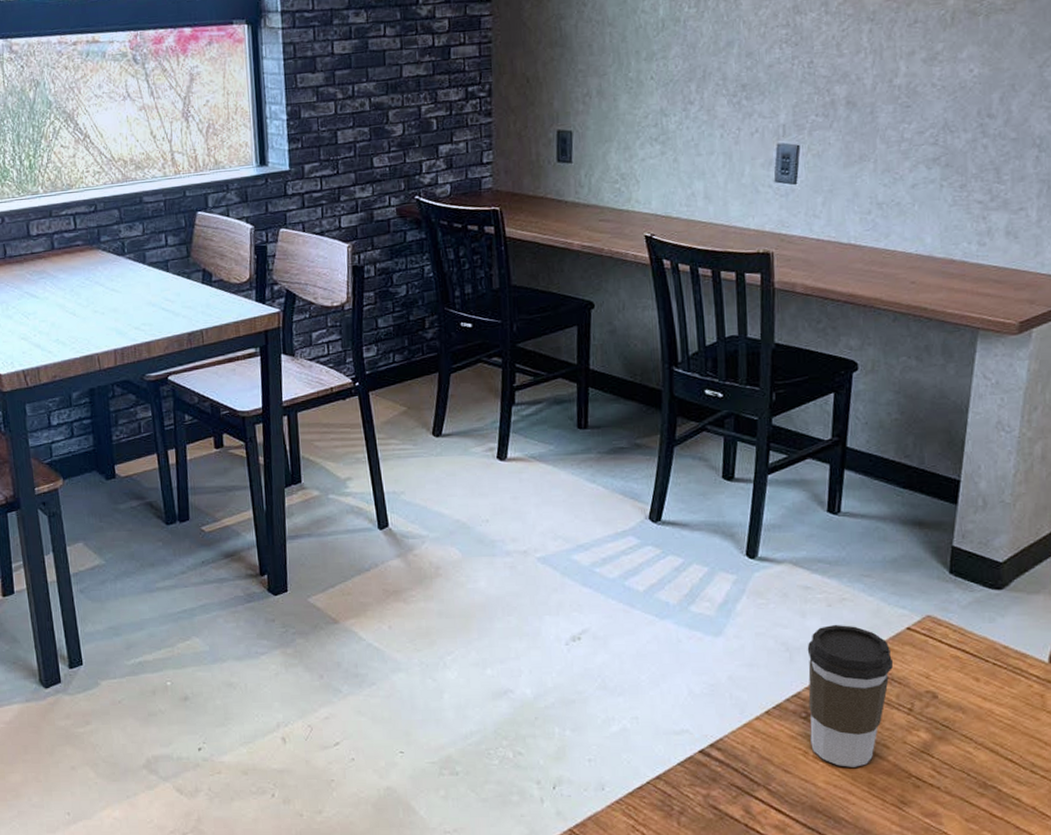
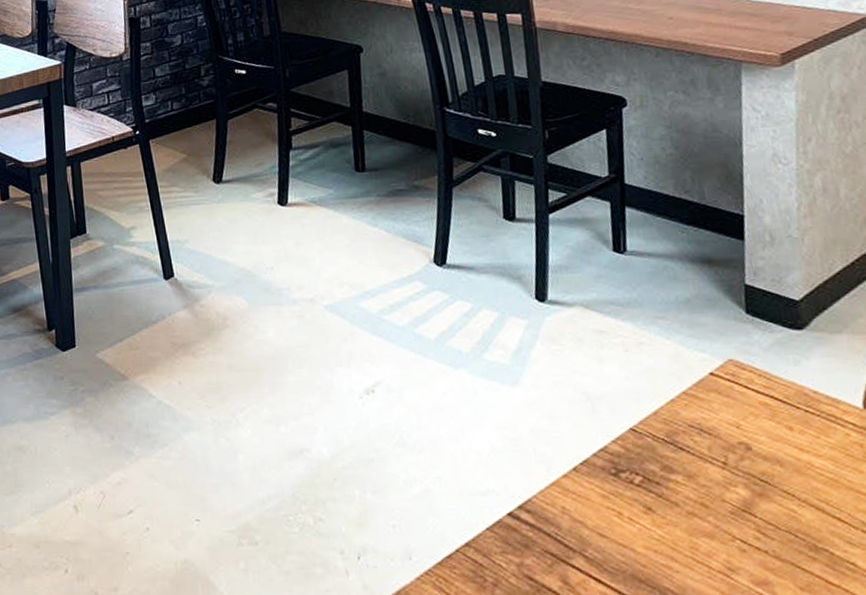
coffee cup: present [807,624,894,767] -> none [608,370,701,530]

